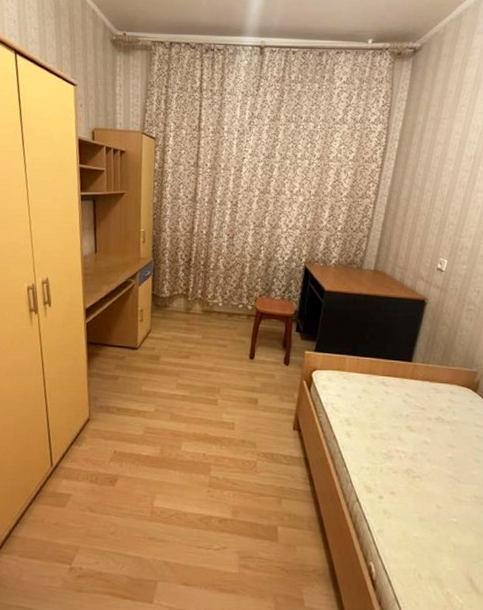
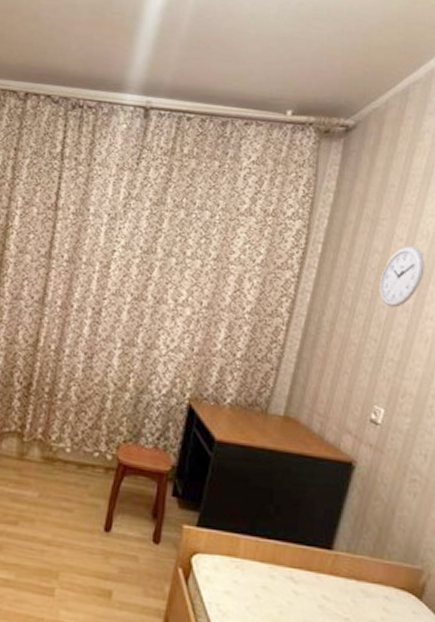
wall clock: none [442,138,476,185] -> present [379,246,425,308]

